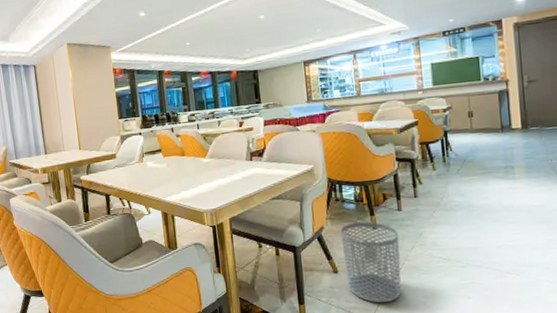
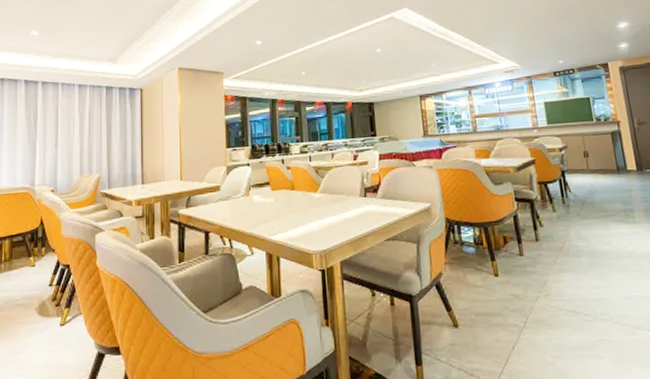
waste bin: present [340,221,402,303] -> none [459,267,528,364]

